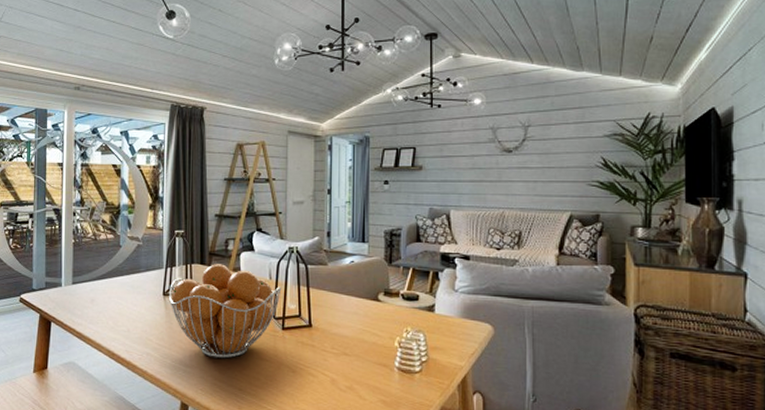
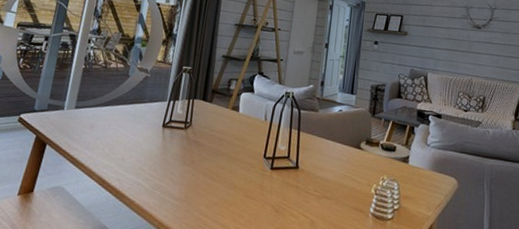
fruit basket: present [168,264,282,359] -> none [167,101,275,194]

